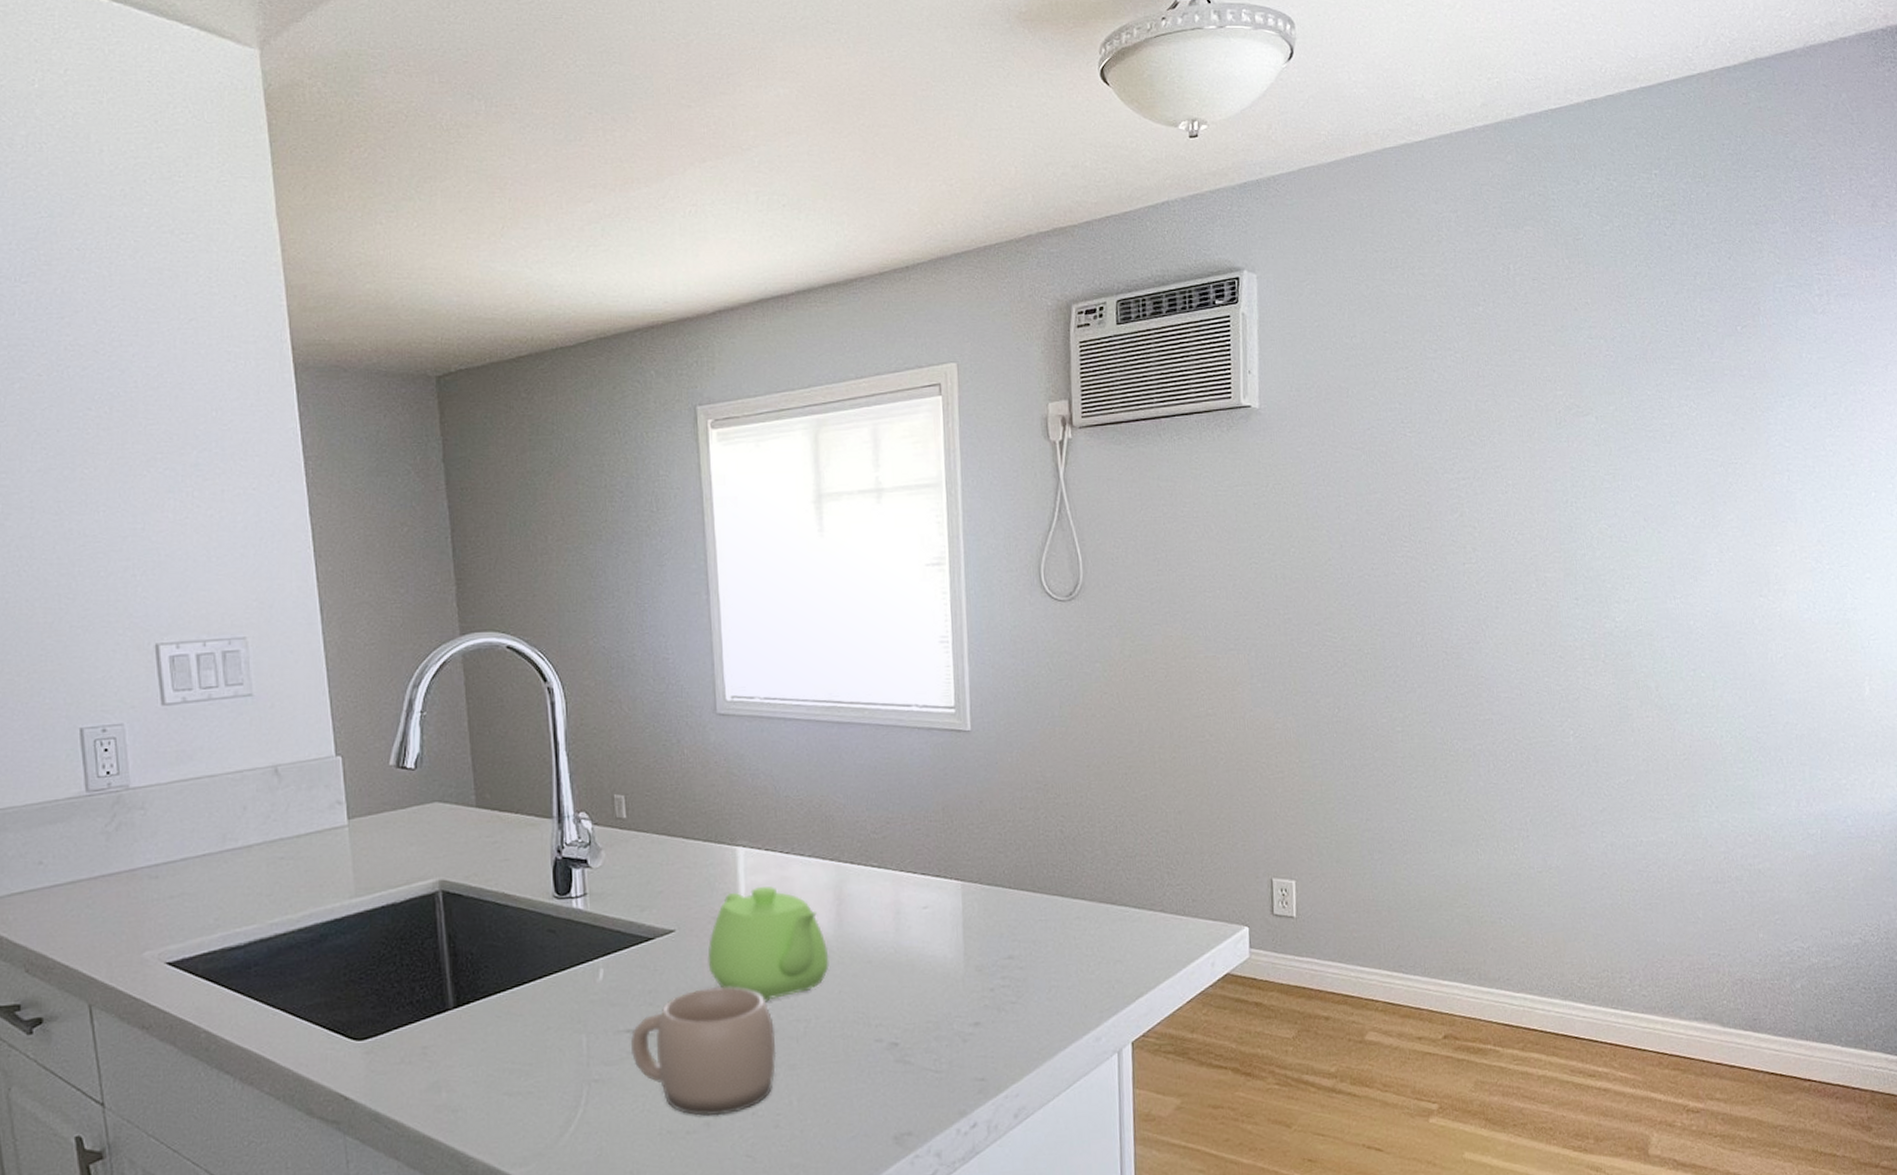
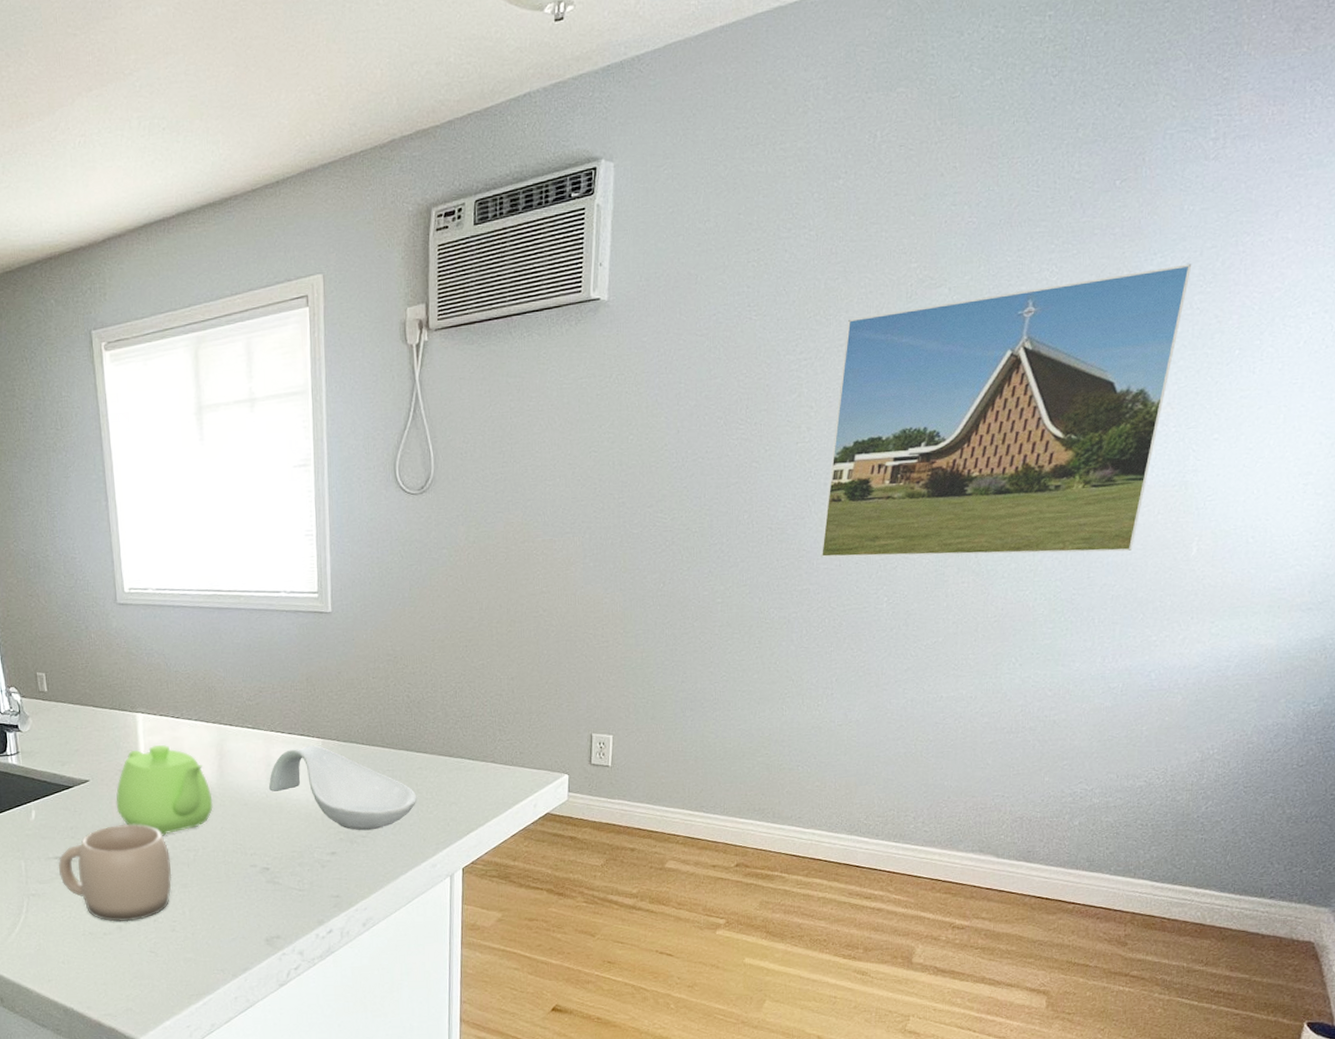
spoon rest: none [898,889,1076,996] -> present [269,745,417,831]
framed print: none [1499,408,1819,690] -> present [821,264,1192,558]

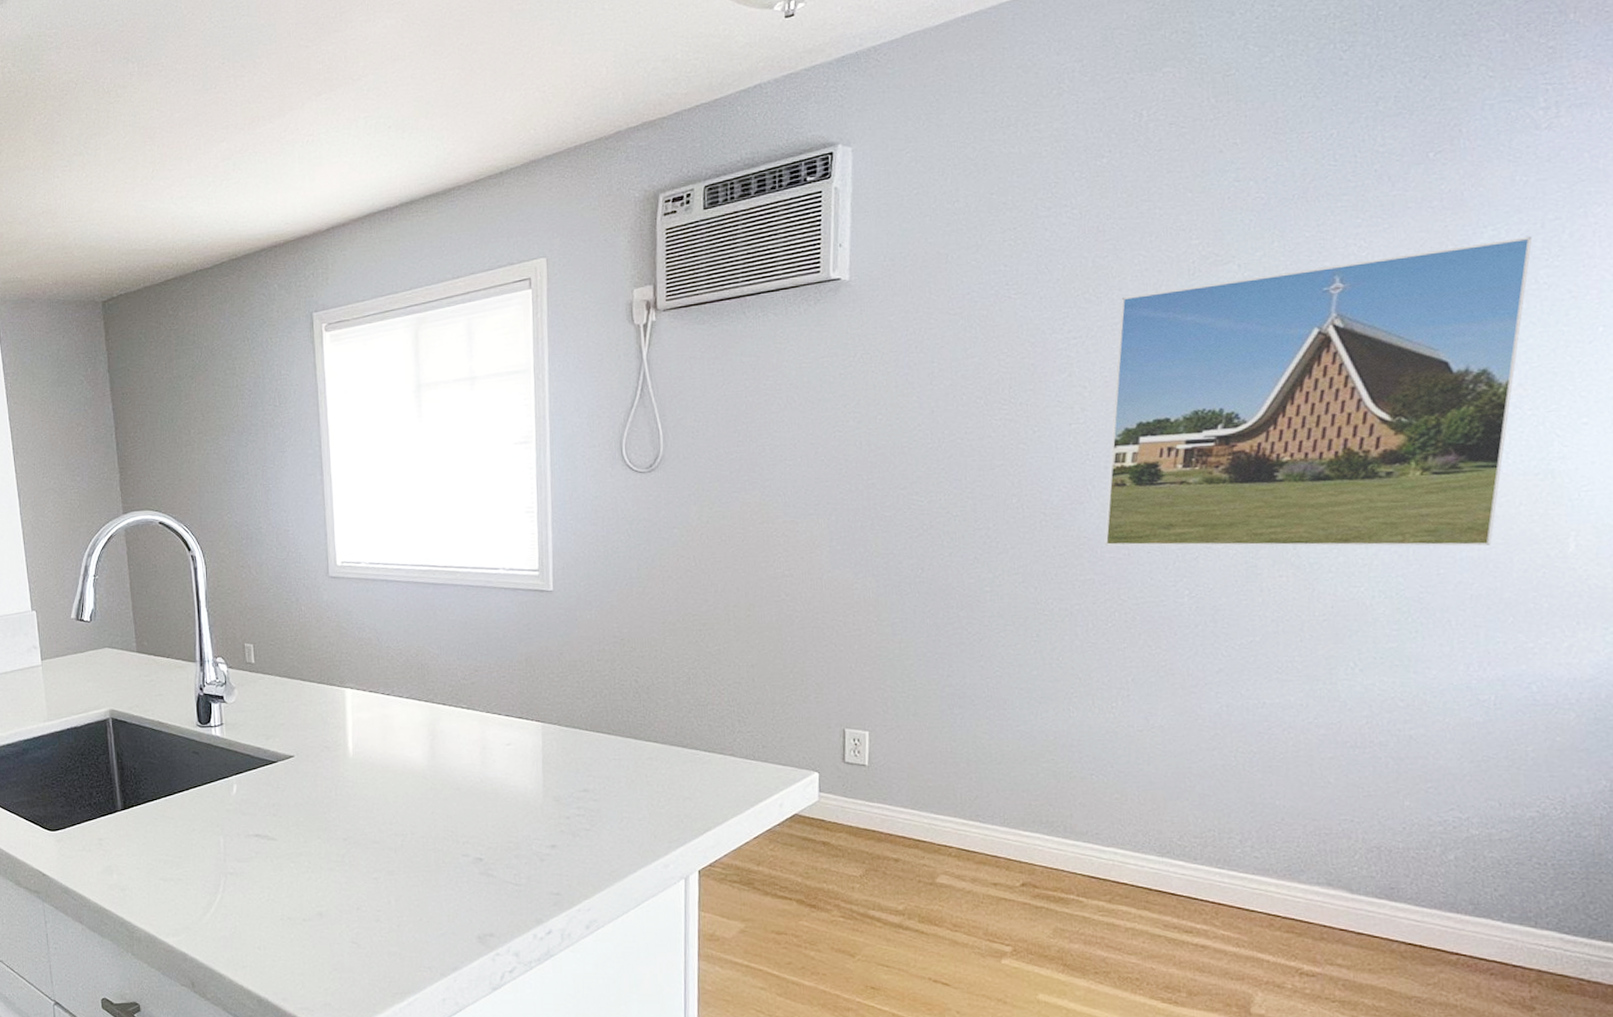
mug: present [58,824,172,922] -> none [259,803,378,908]
teapot: present [116,745,213,836] -> none [321,722,423,818]
spoon rest: present [269,745,417,831] -> none [484,729,647,823]

